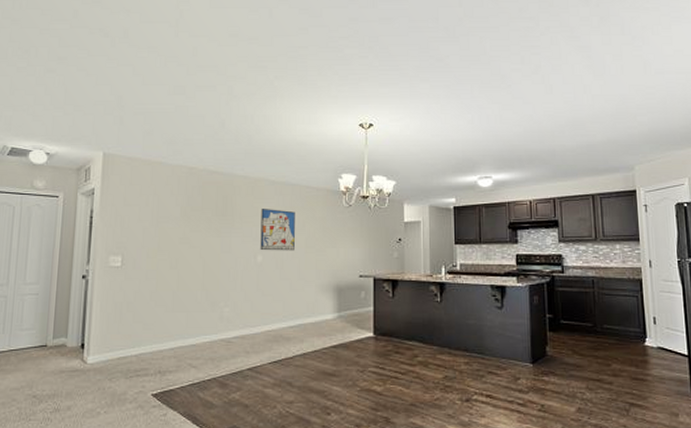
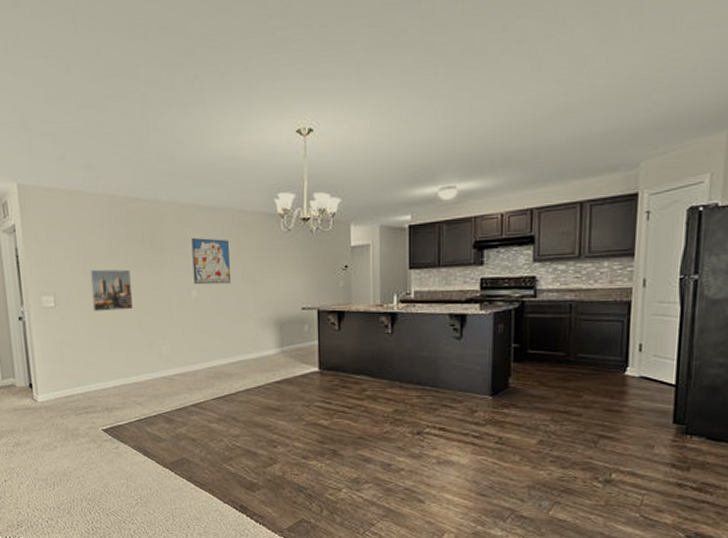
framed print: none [159,232,201,272] -> present [89,269,134,311]

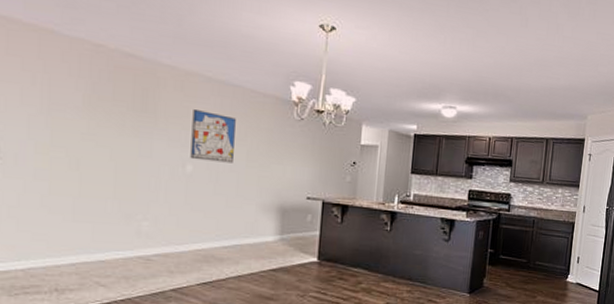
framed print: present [89,269,134,311] -> none [53,123,112,177]

